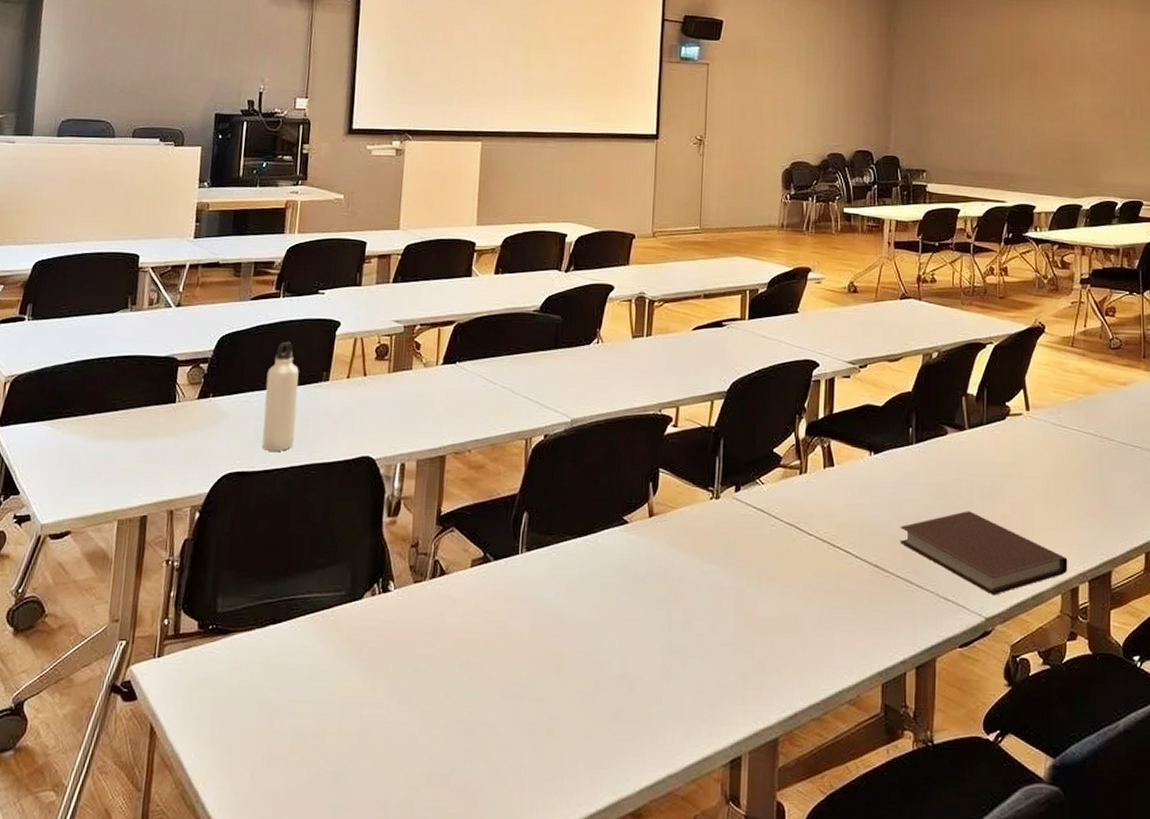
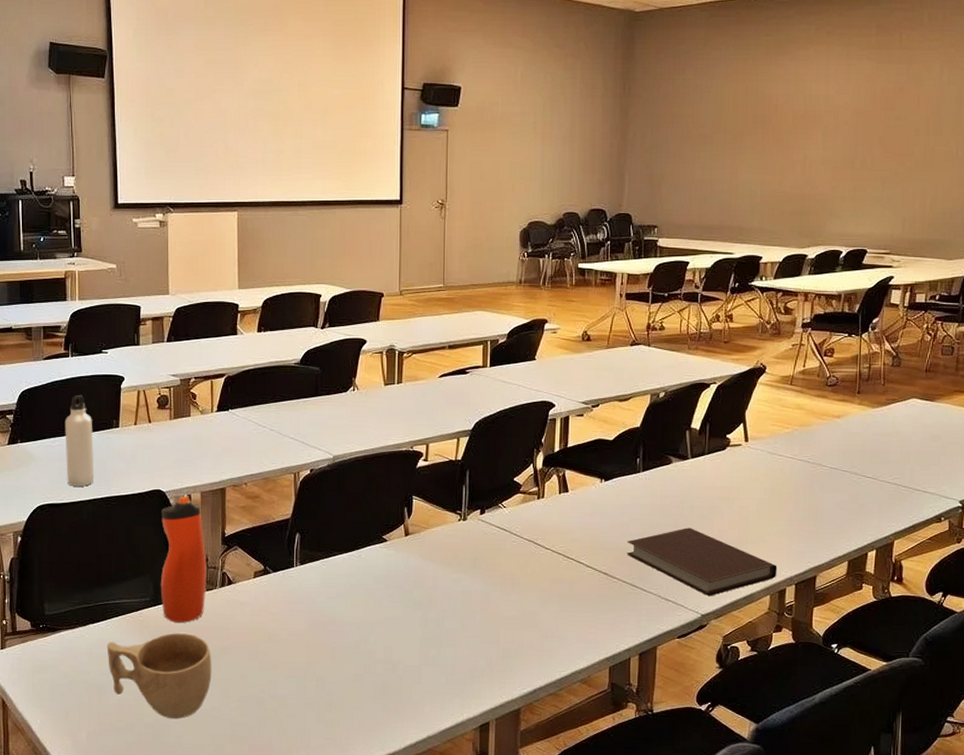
cup: none [287,637,414,752] -> present [107,633,212,719]
water bottle: none [359,464,417,624] -> present [160,496,207,623]

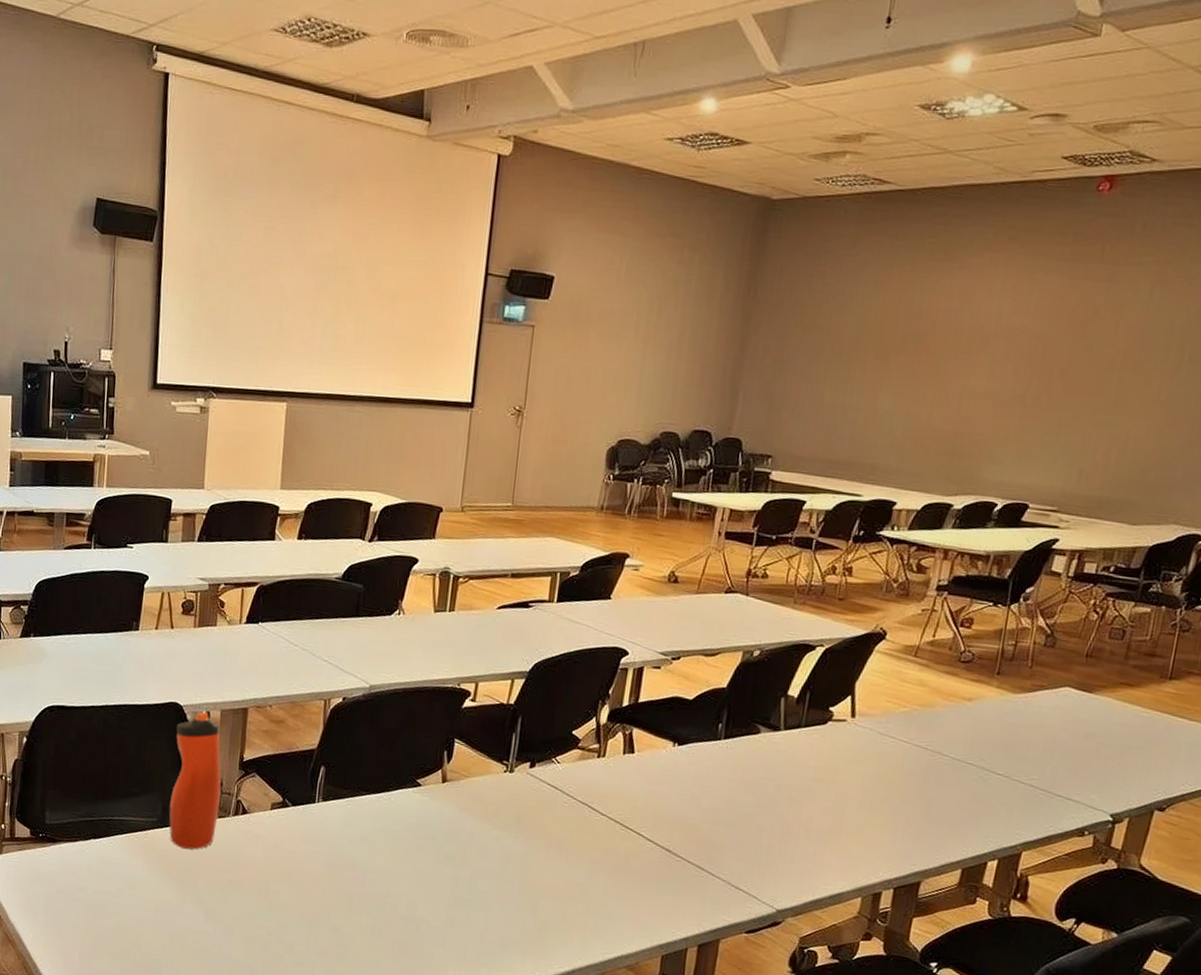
water bottle: present [65,395,95,486] -> none [79,591,111,691]
cup: present [107,633,212,719] -> none [107,859,218,952]
notebook: present [626,527,778,597] -> none [695,808,875,891]

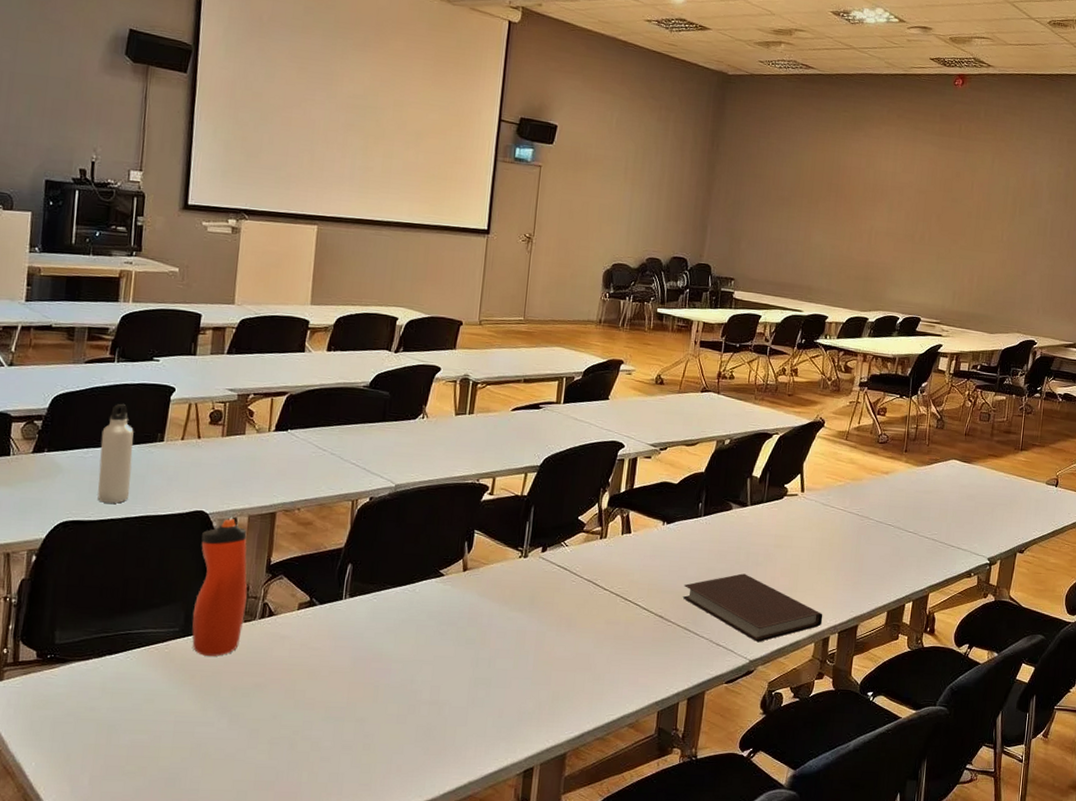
water bottle: none [79,591,111,691] -> present [97,404,134,504]
notebook: none [695,808,875,891] -> present [682,573,823,643]

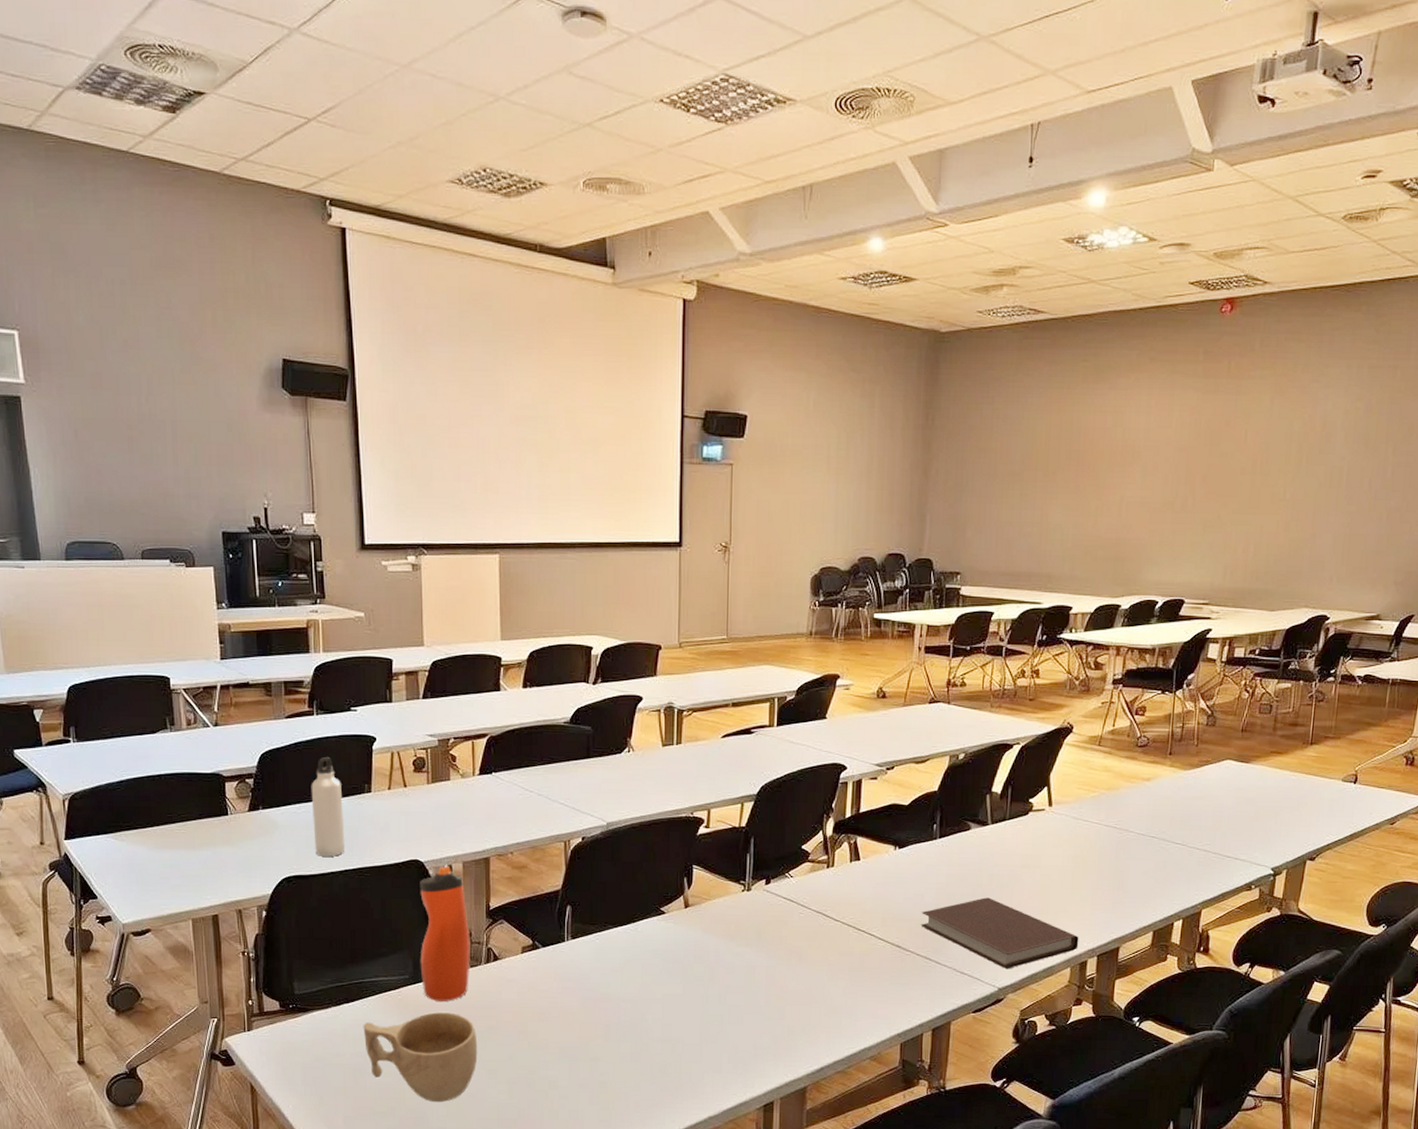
cup: none [123,667,243,763] -> present [363,1012,478,1103]

